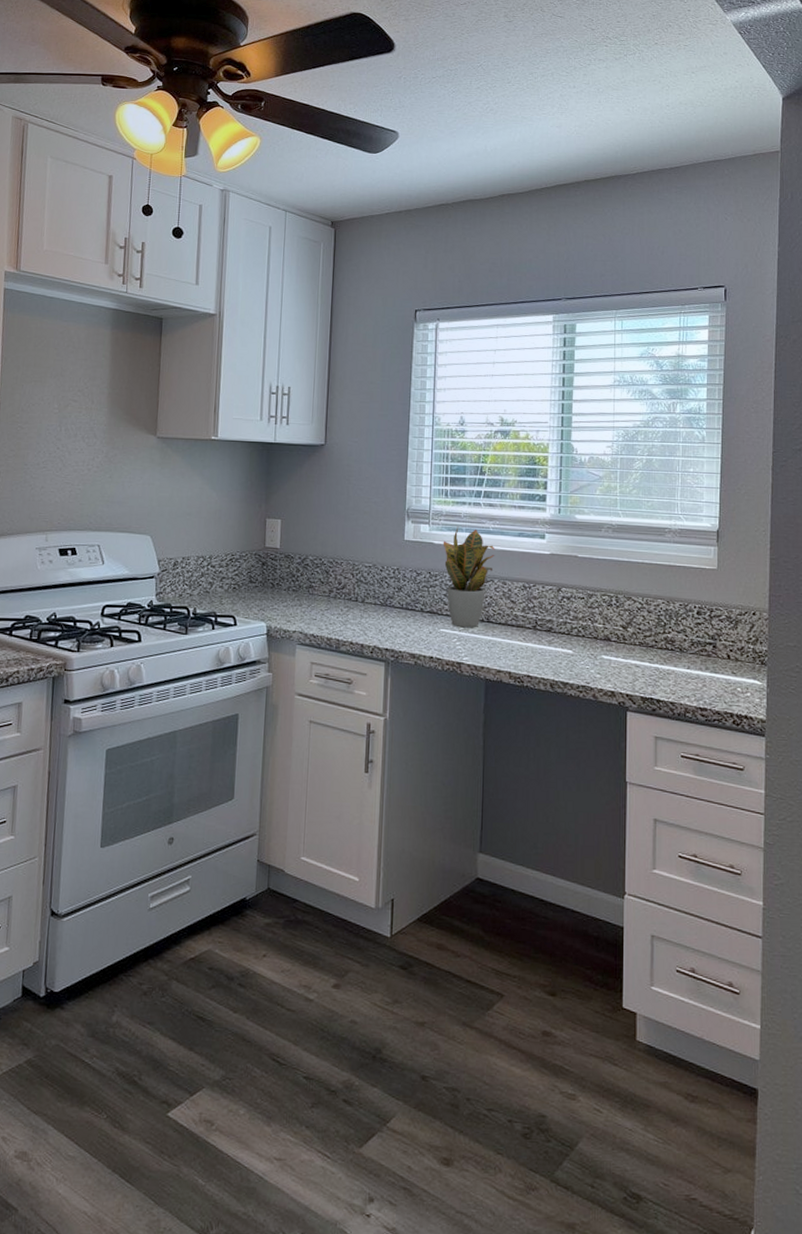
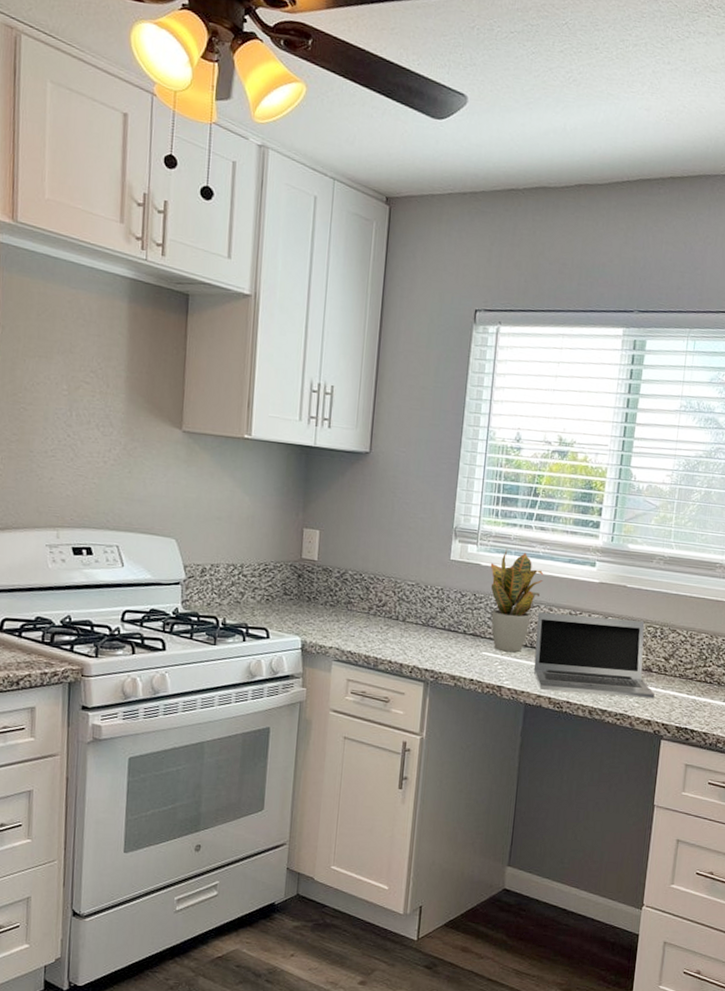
laptop: none [491,586,616,669] -> present [533,612,655,699]

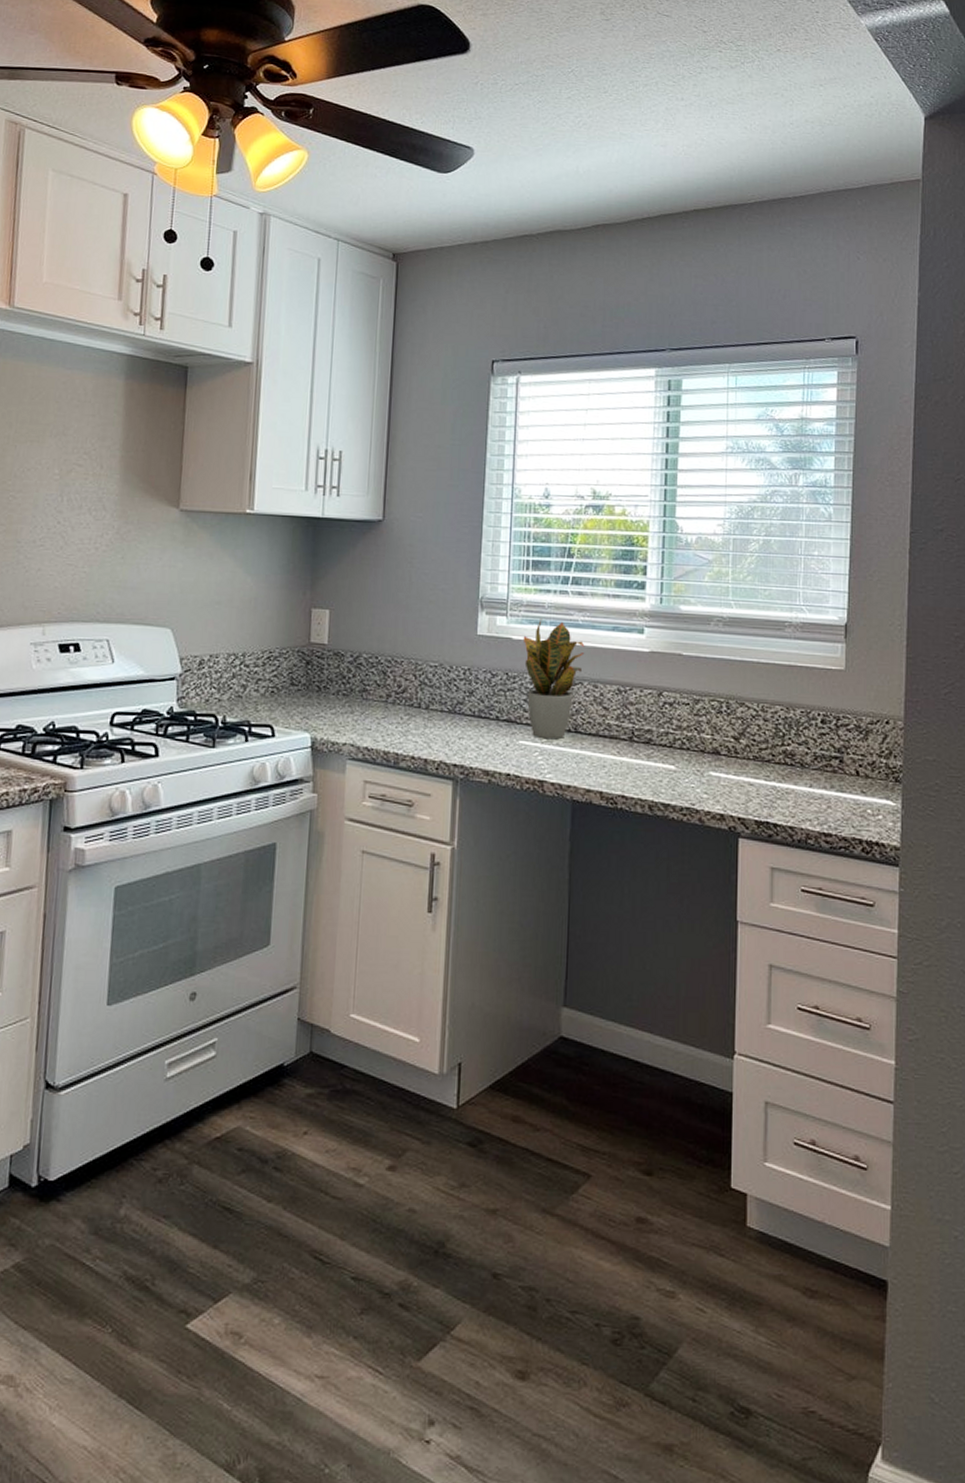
laptop: present [533,612,655,699] -> none [580,690,726,788]

